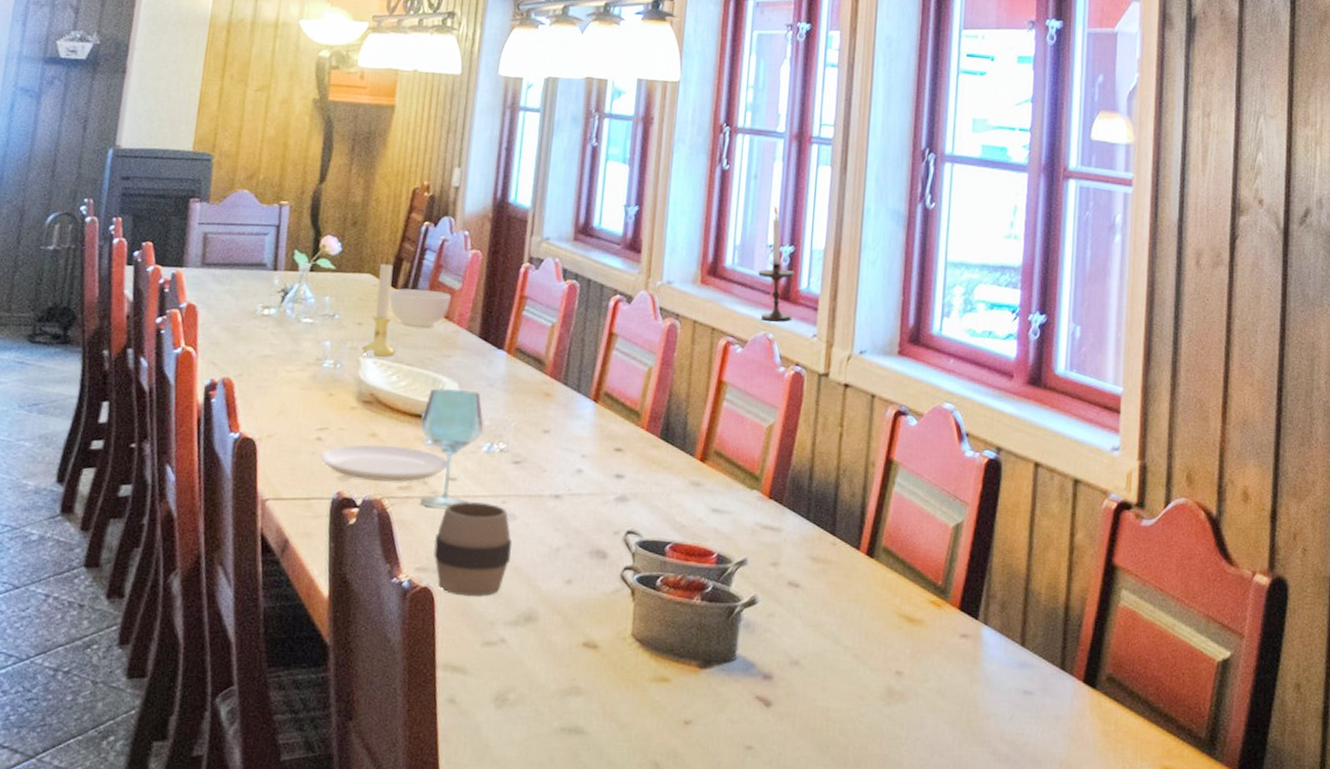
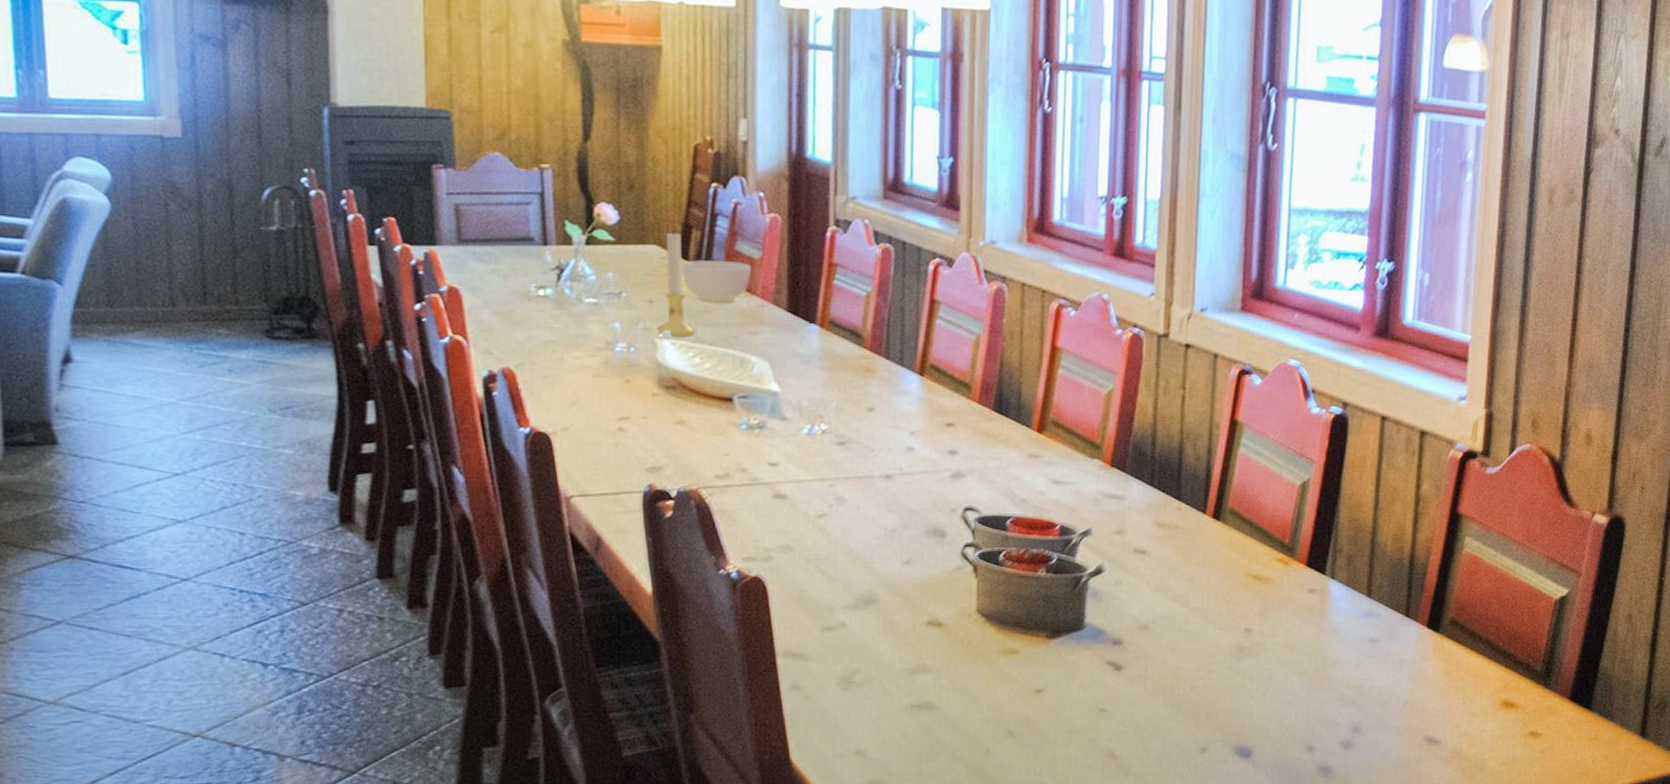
plate: present [320,444,447,482] -> none [625,432,766,471]
wine glass: present [419,388,484,508] -> none [732,369,802,495]
cup: present [434,501,512,596] -> none [760,487,843,582]
candlestick: present [758,206,795,322] -> none [1089,152,1129,281]

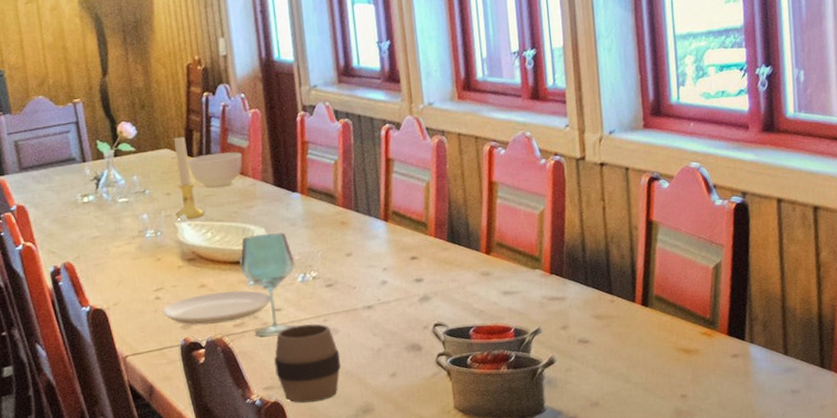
plate: none [625,432,766,471] -> present [162,290,271,325]
wine glass: none [732,369,802,495] -> present [240,232,297,336]
cup: none [760,487,843,582] -> present [273,324,341,403]

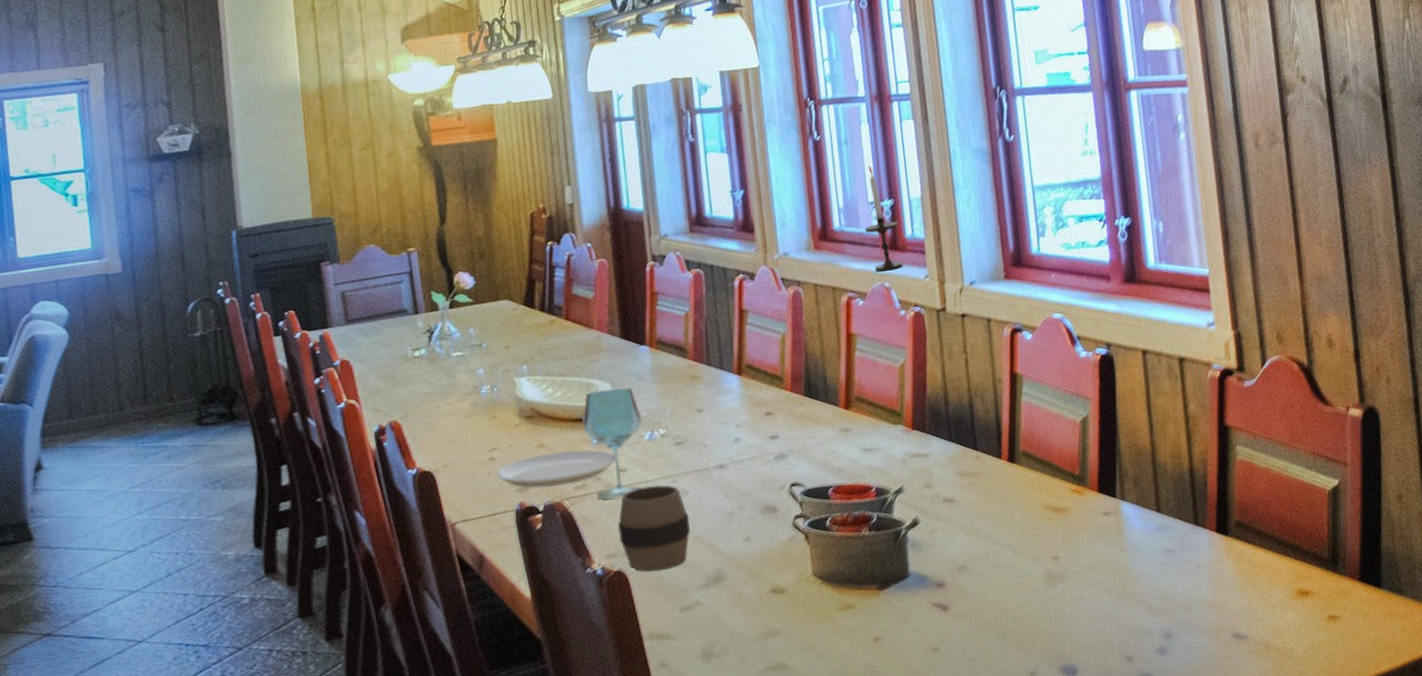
candle holder: present [174,135,206,220] -> none [514,286,547,375]
bowl: present [187,152,243,189] -> none [528,303,588,342]
candlestick: none [507,15,544,121] -> present [865,165,903,272]

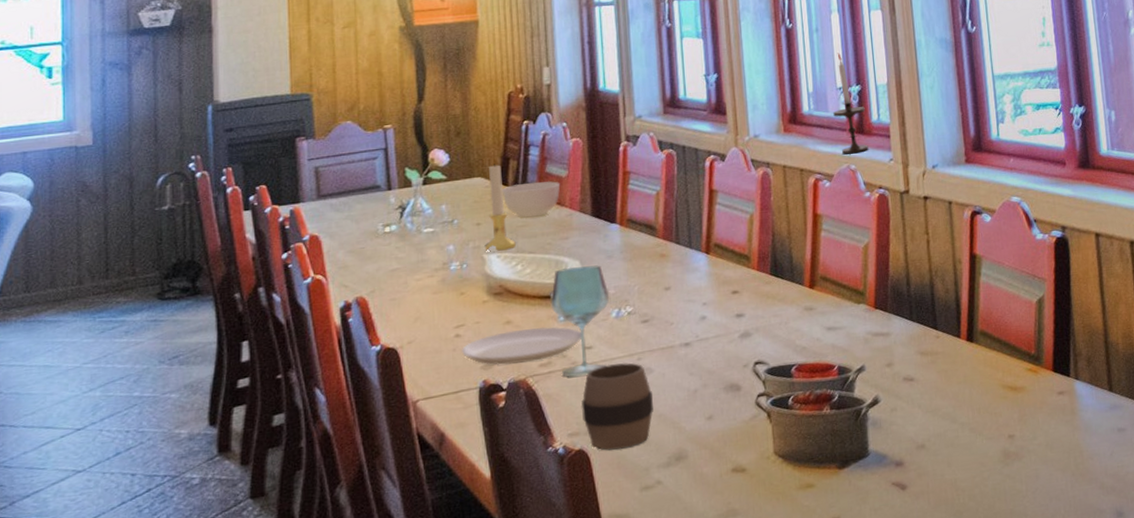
candle holder: none [514,286,547,375] -> present [484,164,517,252]
bowl: none [528,303,588,342] -> present [501,181,561,219]

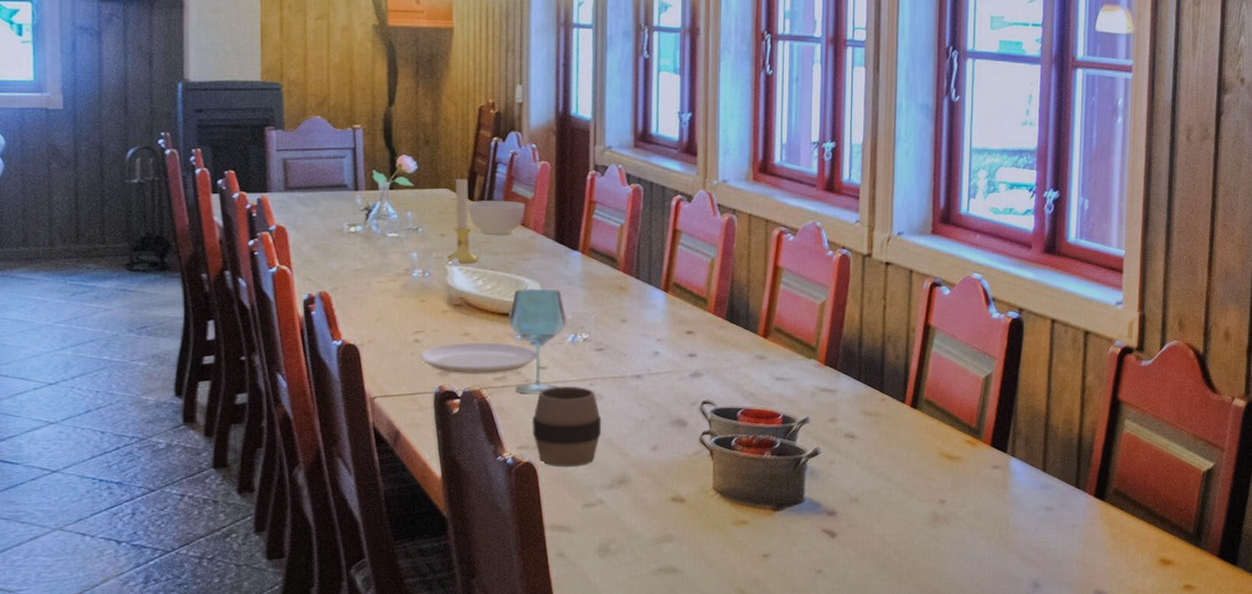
candlestick: present [833,53,869,155] -> none [804,106,837,211]

